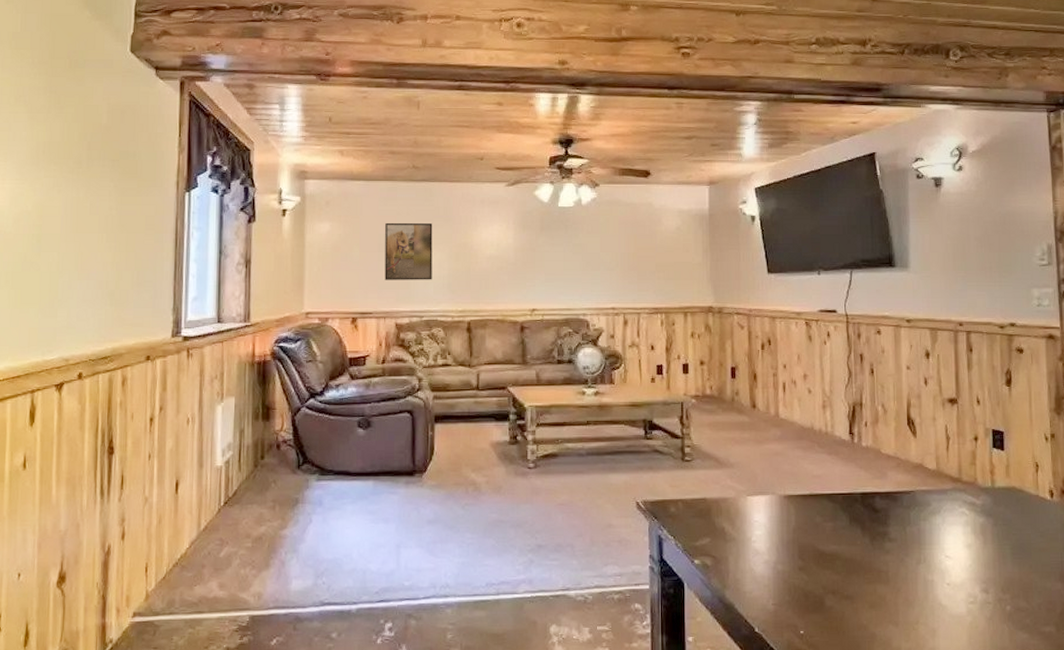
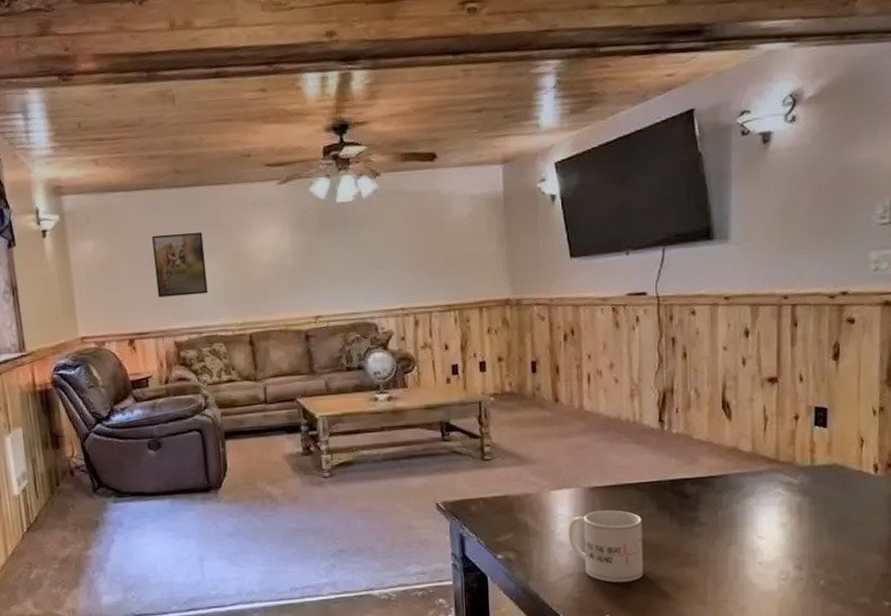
mug: none [763,520,837,597] -> present [568,510,644,583]

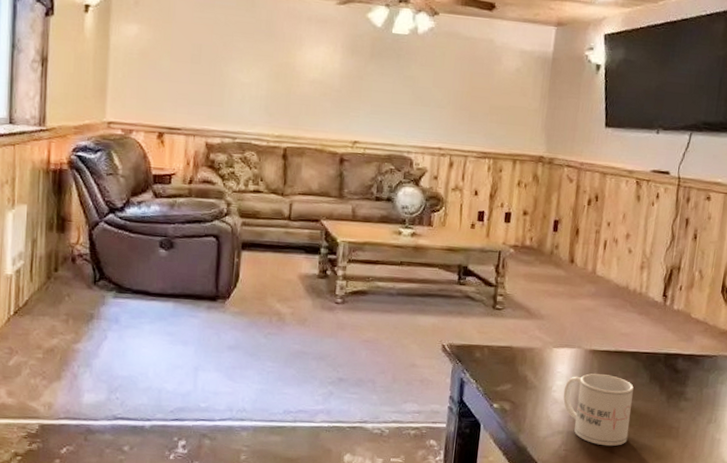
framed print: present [152,232,208,298] -> none [196,31,253,100]

